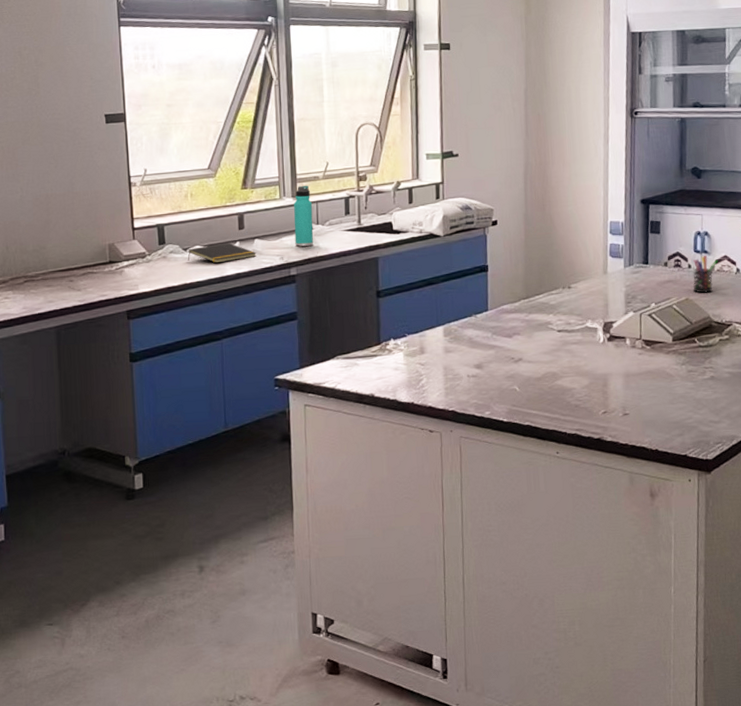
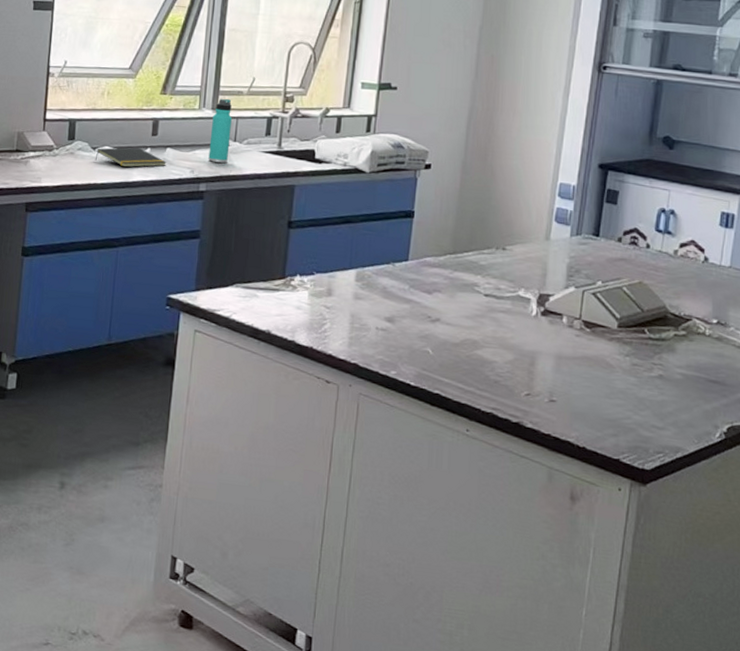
pen holder: present [693,255,718,293] -> none [649,236,683,280]

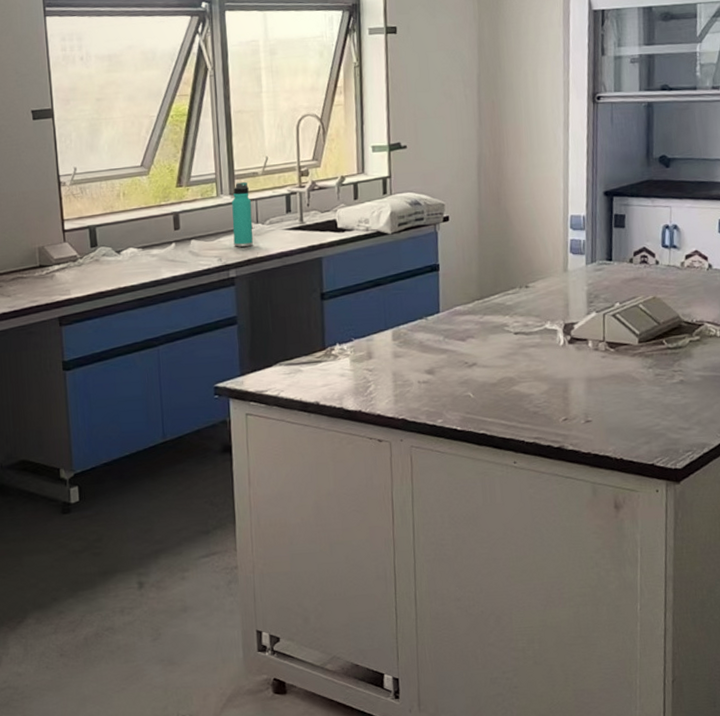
notepad: present [94,147,166,168] -> none [121,244,193,266]

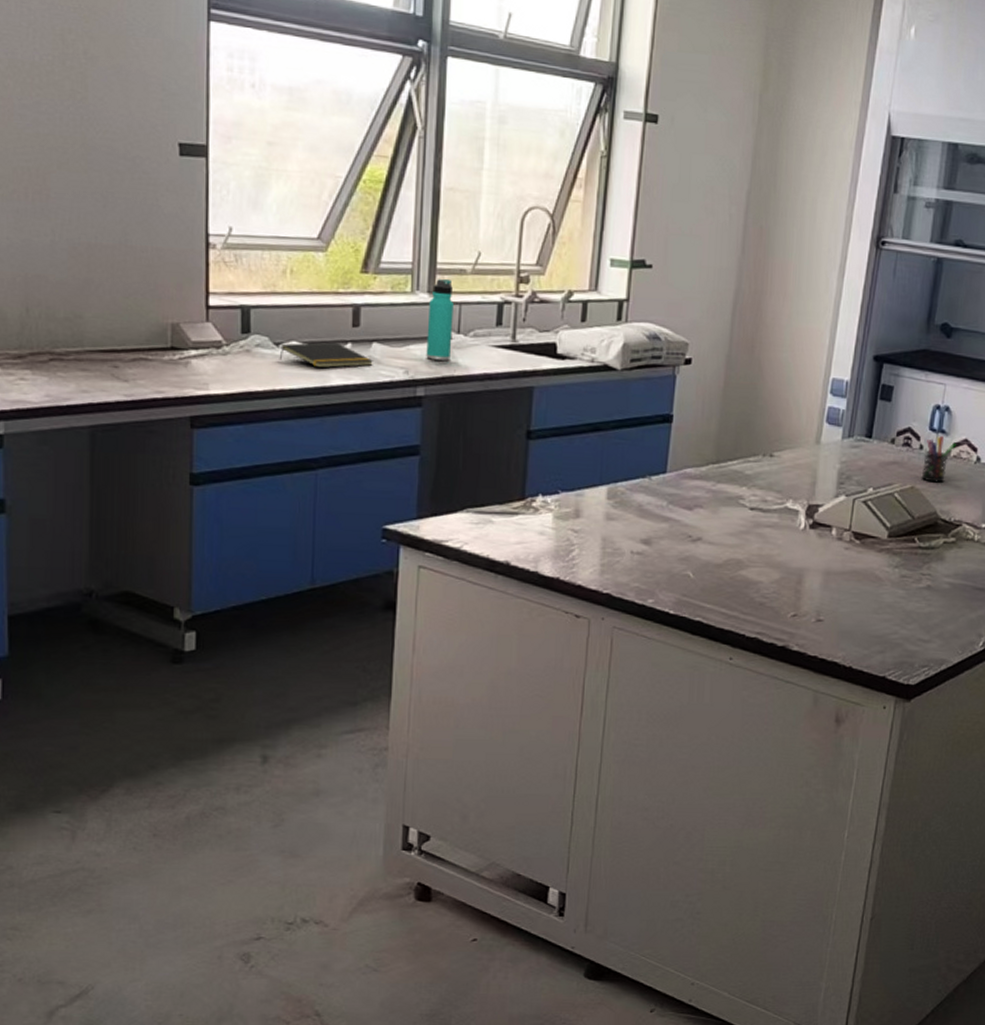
notepad: none [121,244,193,266] -> present [279,342,373,368]
pen holder: none [661,250,688,291] -> present [921,435,956,483]

